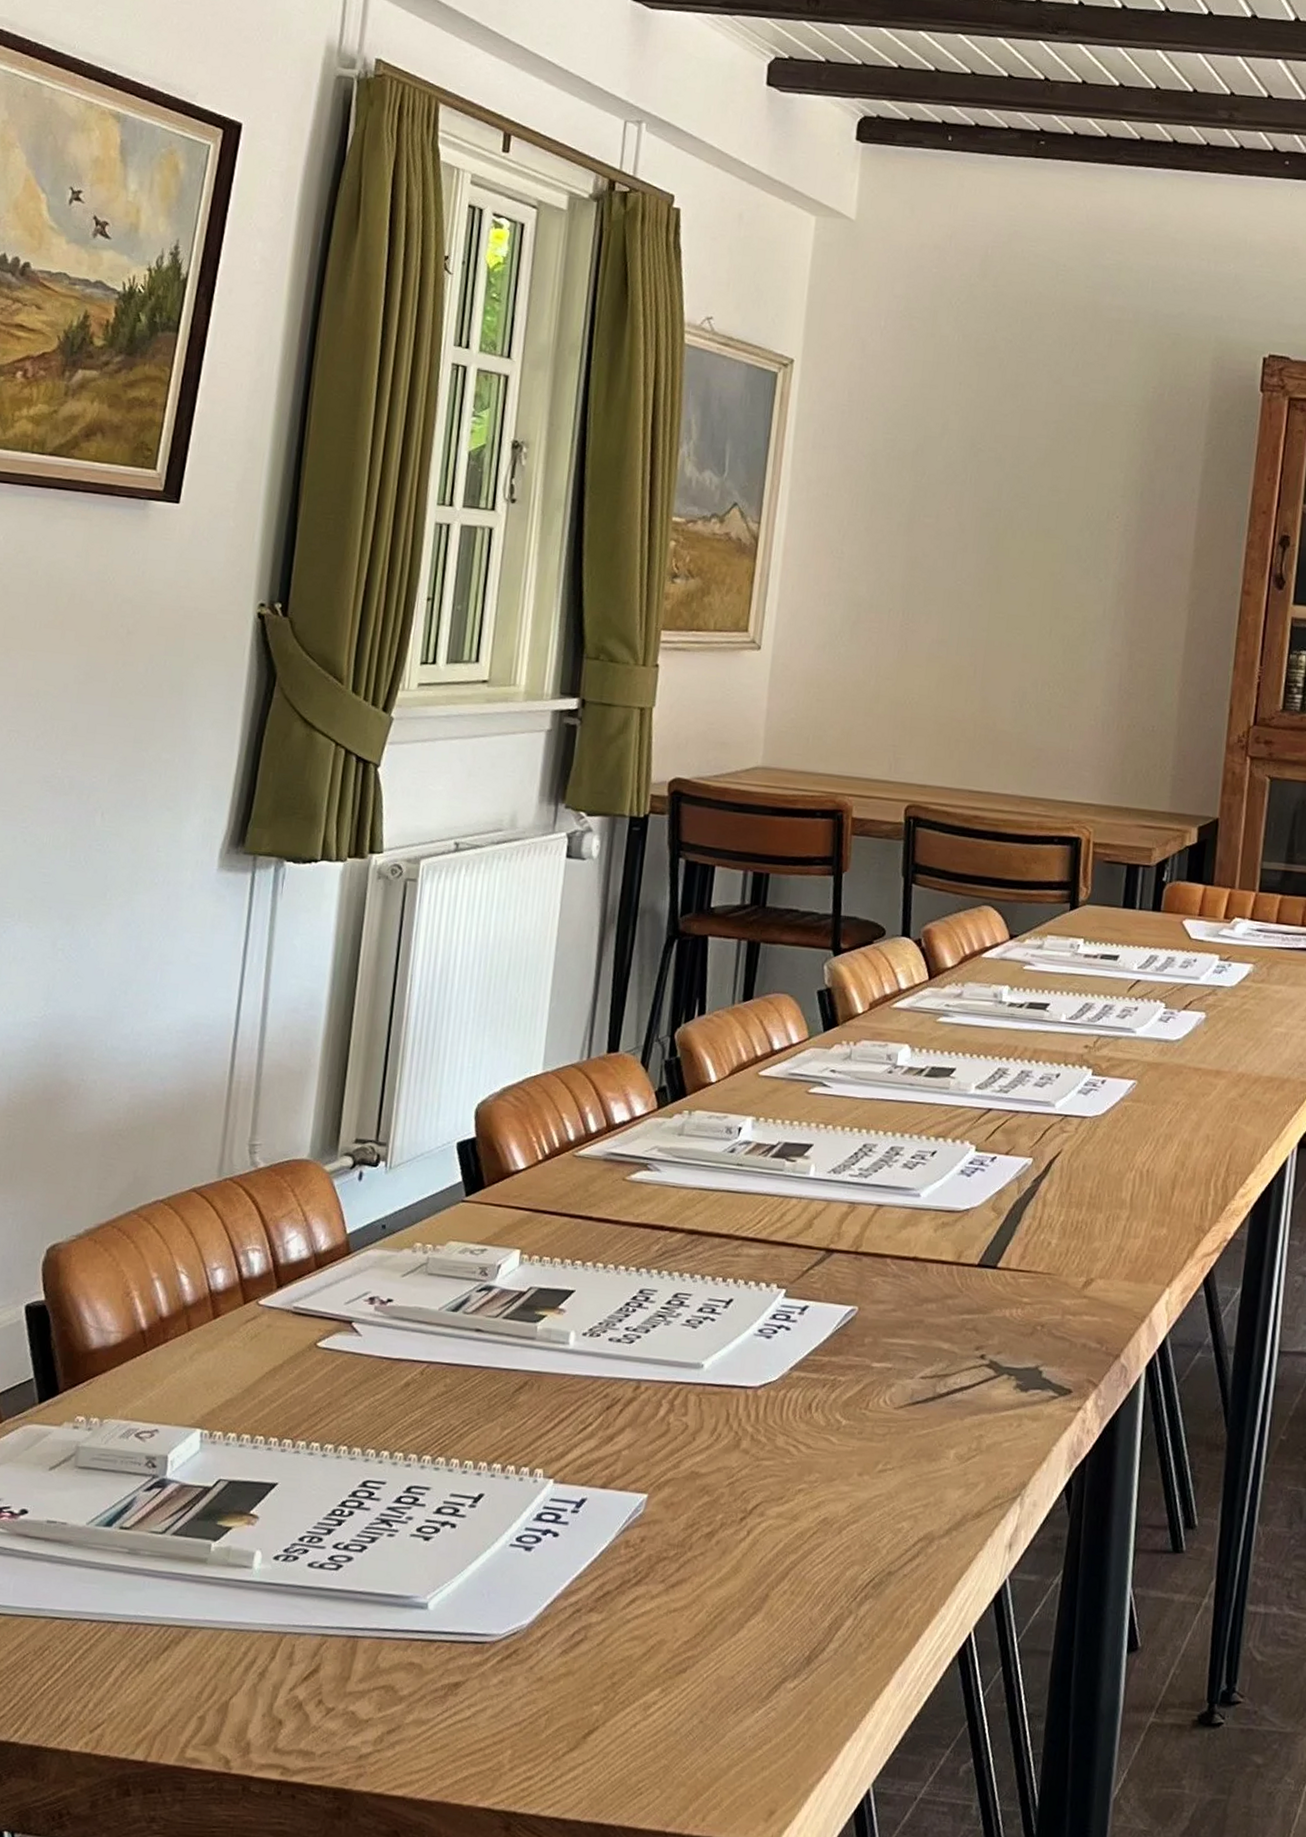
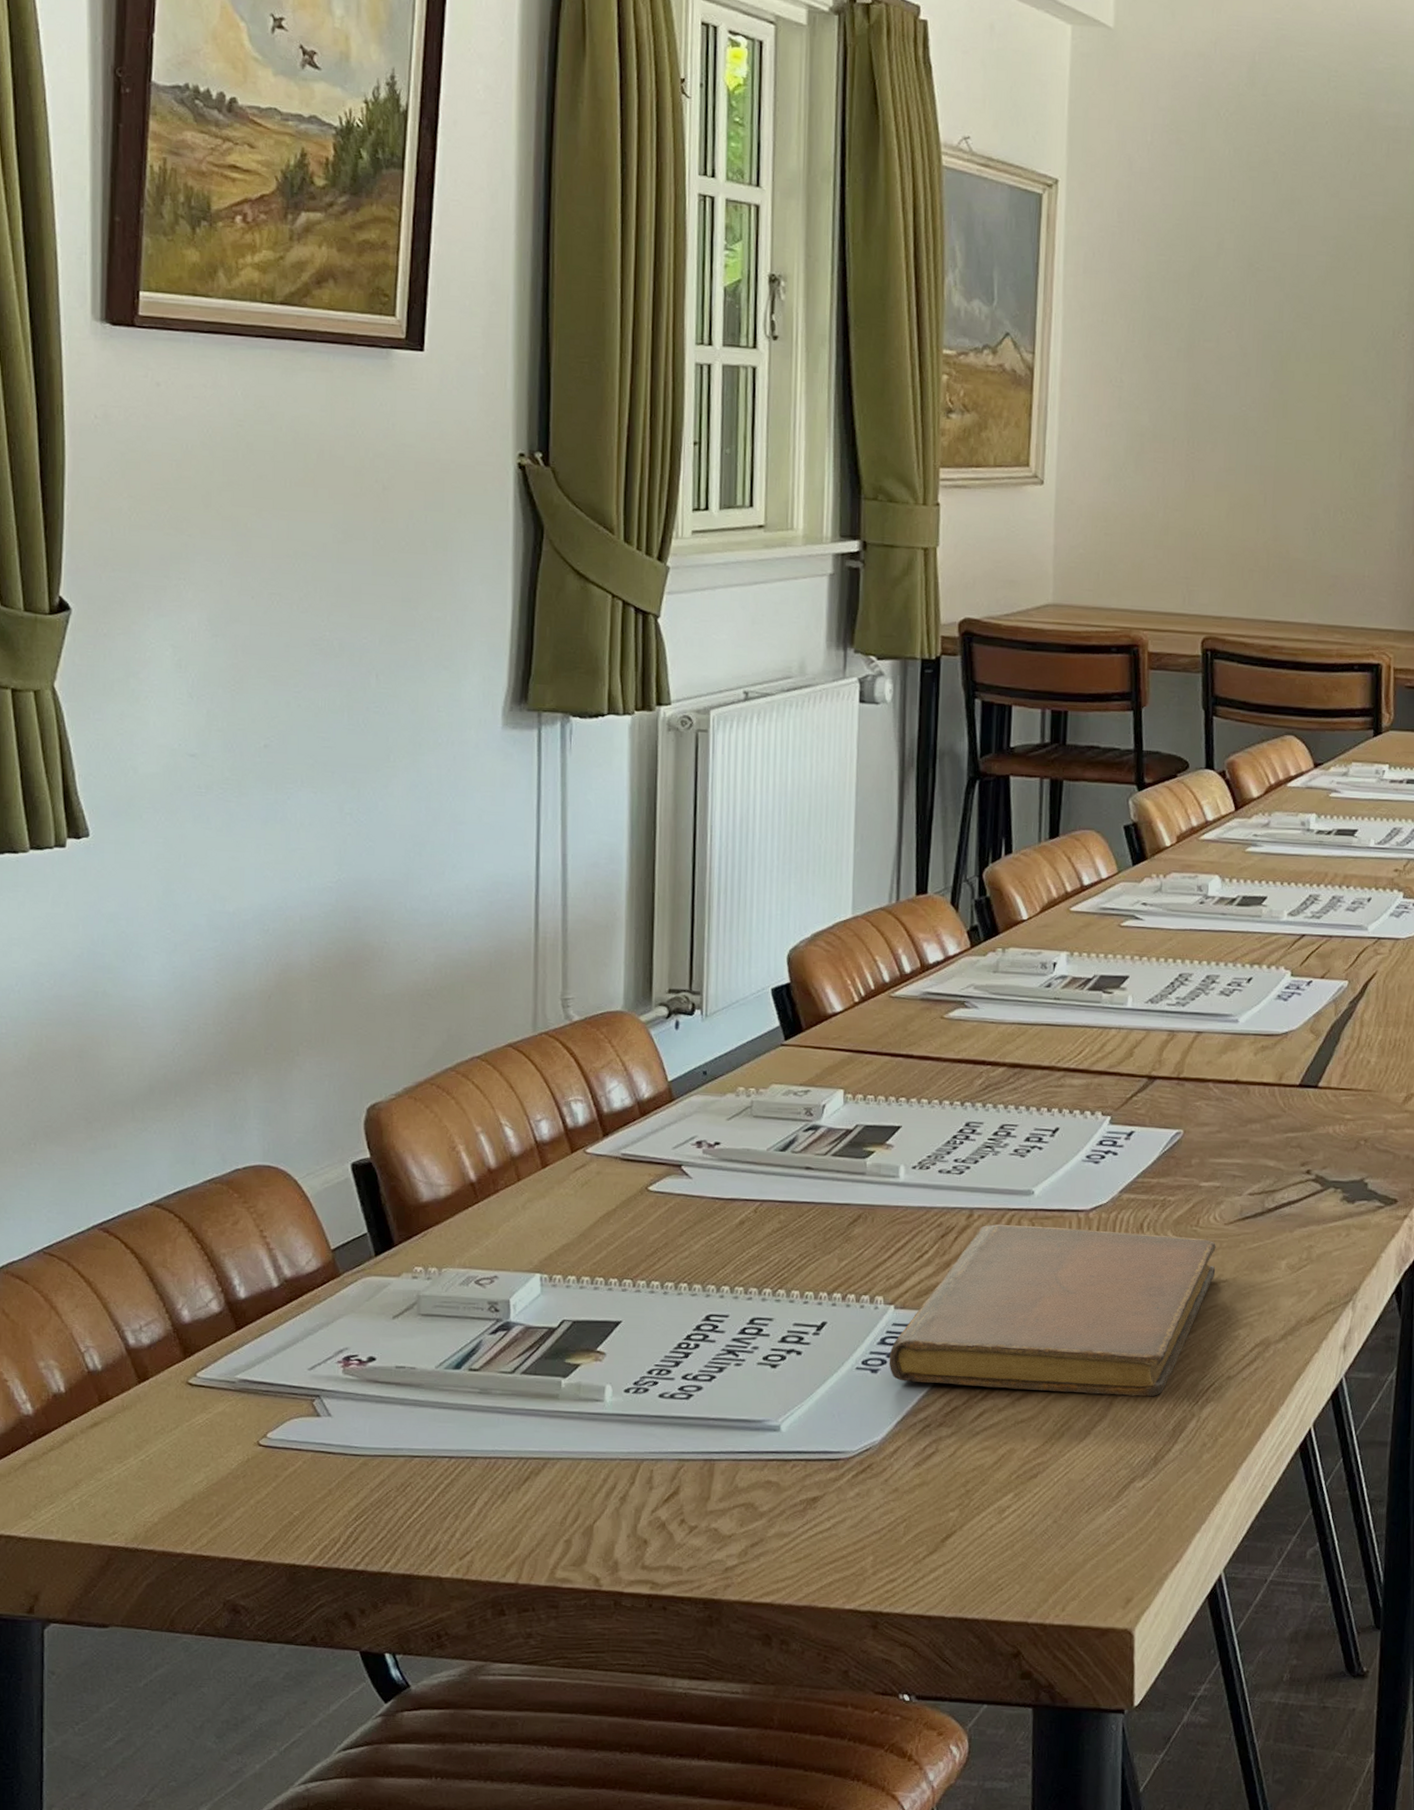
notebook: none [543,1397,884,1591] -> present [889,1224,1216,1397]

